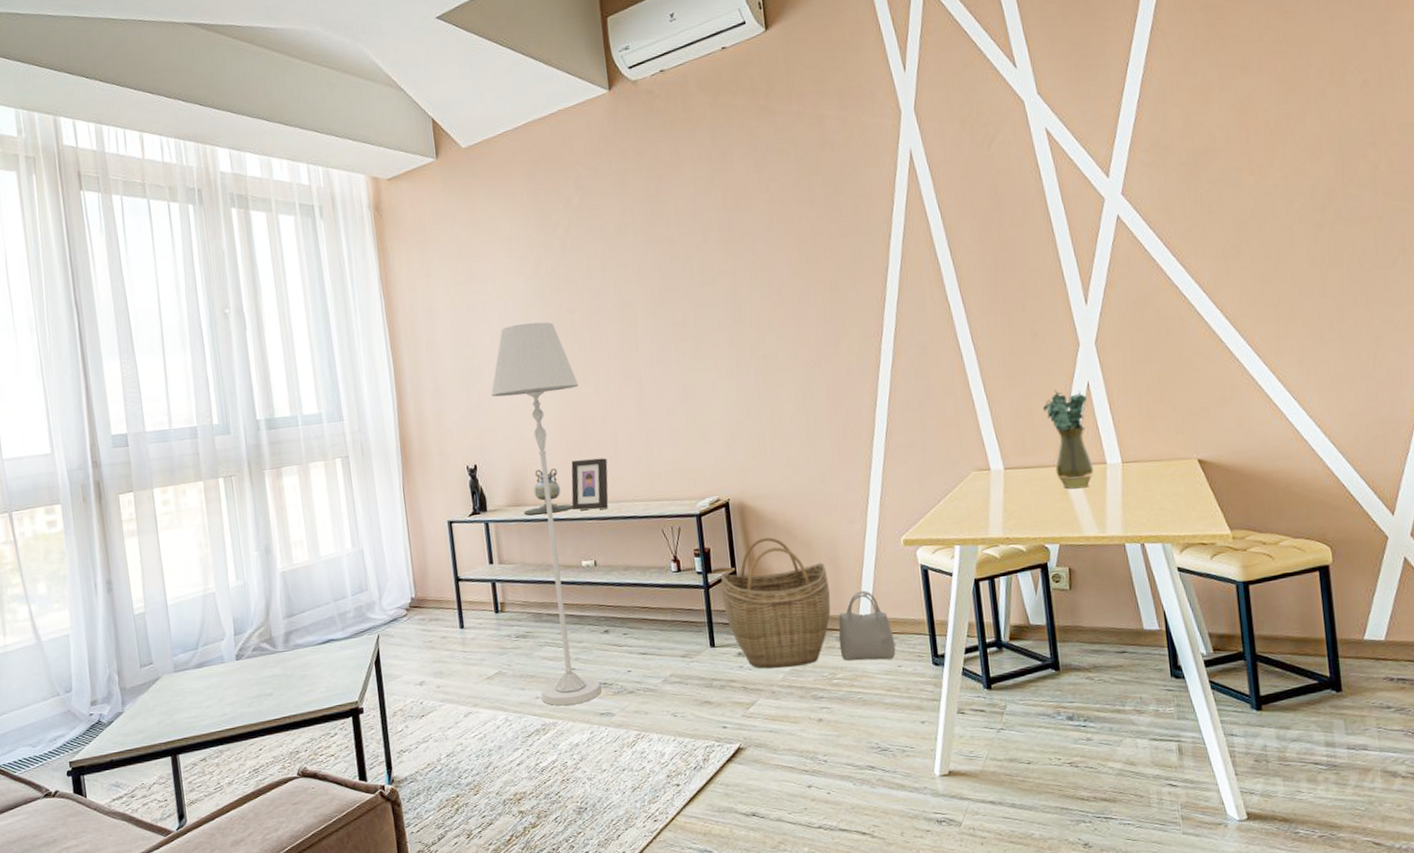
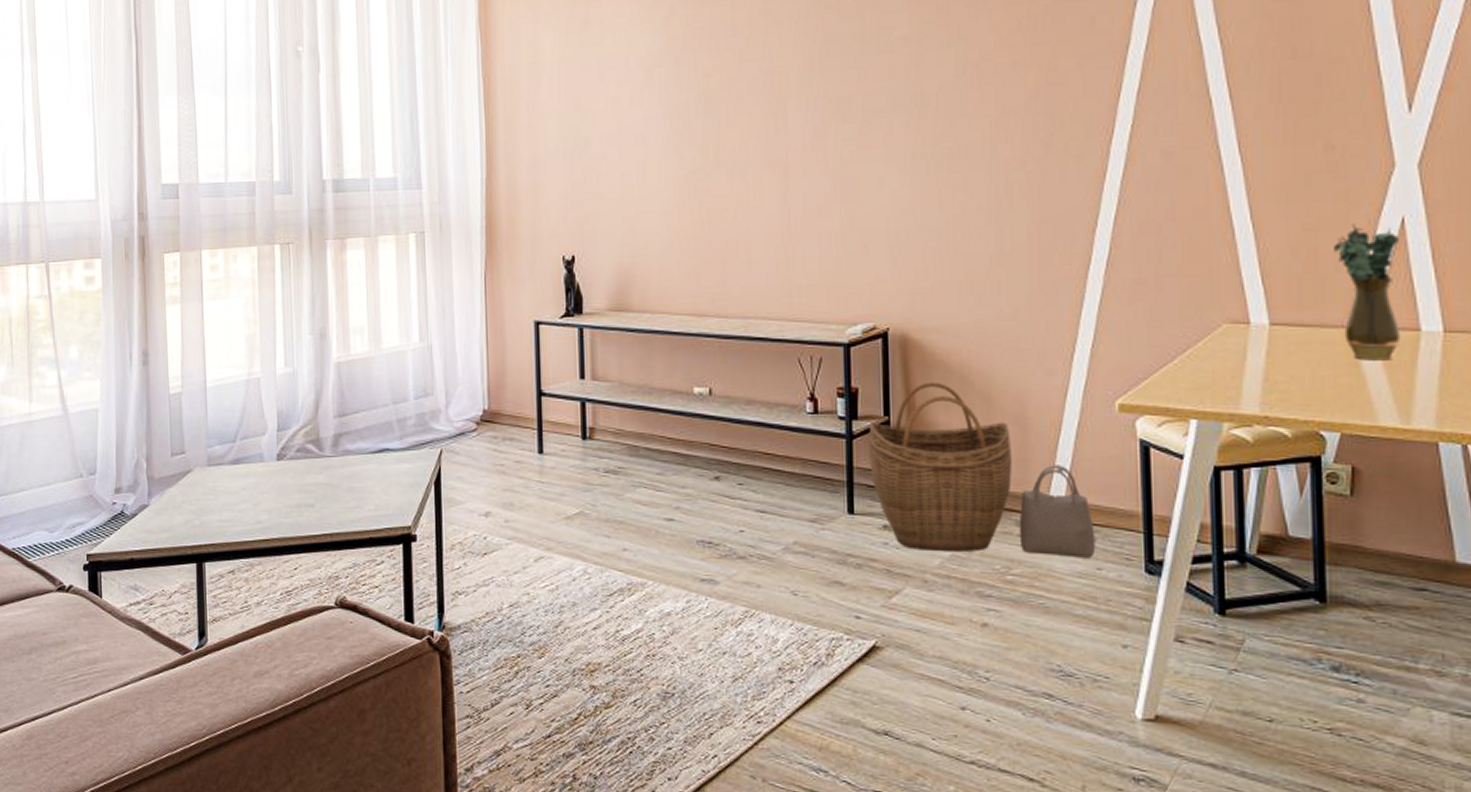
floor lamp: present [491,322,602,706] -> none [600,86,708,564]
decorative vase: present [523,468,574,516] -> none [627,268,689,324]
picture frame: present [571,458,609,511] -> none [687,260,736,325]

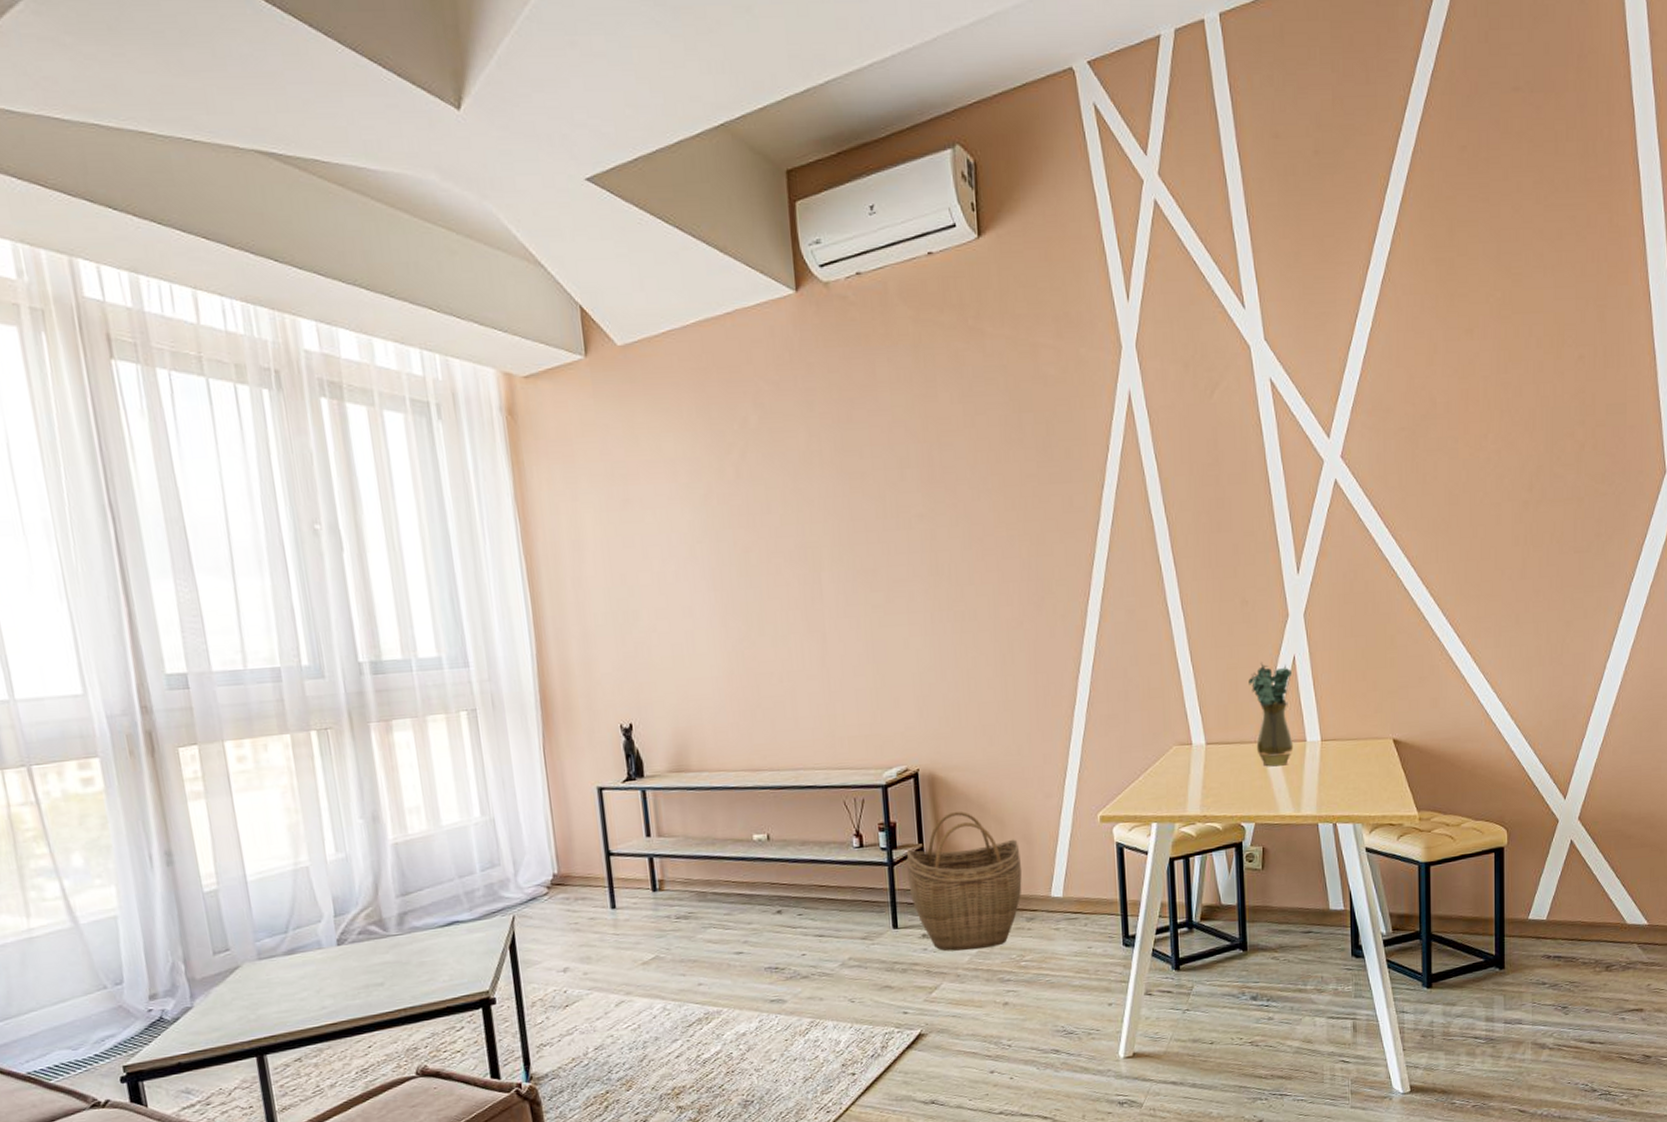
handbag: present [1018,465,1096,558] -> none [1028,869,1087,942]

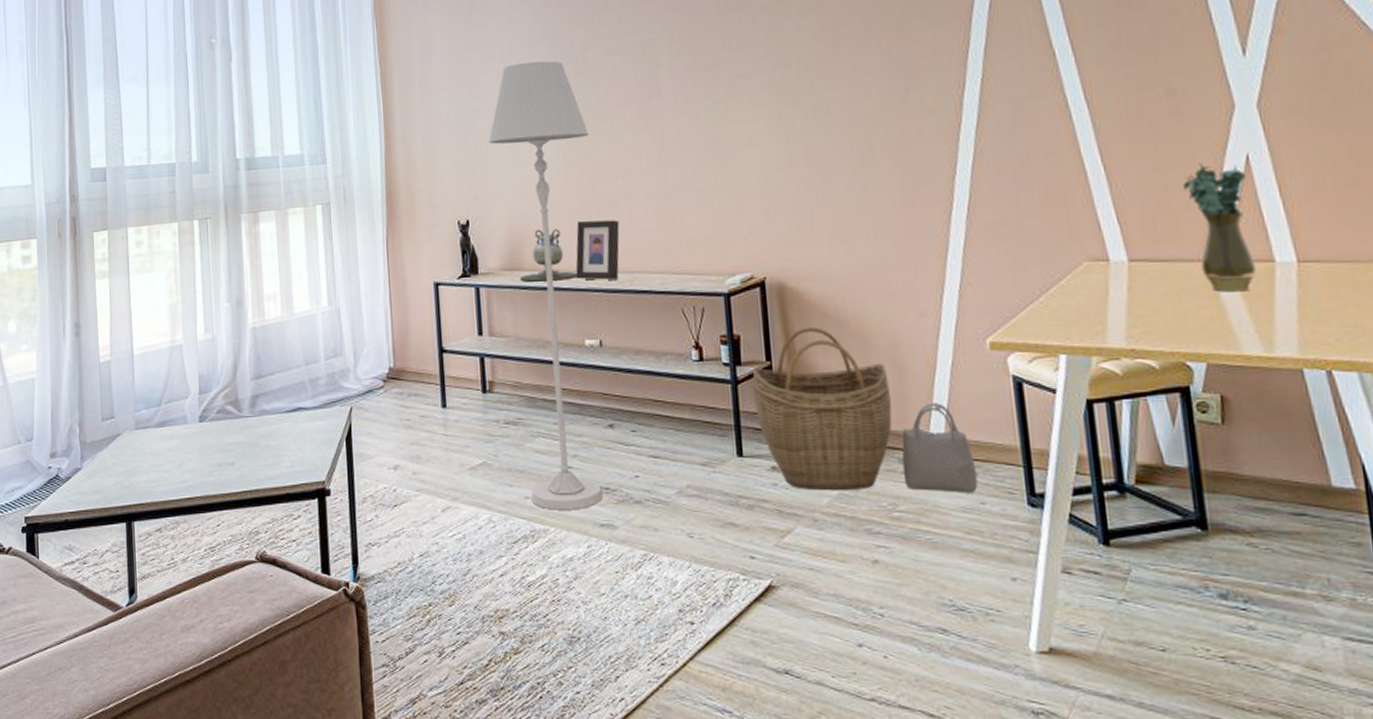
floor lamp: none [650,561,772,993] -> present [489,61,603,510]
decorative vase: none [687,730,745,783] -> present [520,229,578,282]
picture frame: none [742,720,785,778] -> present [575,220,620,280]
handbag: none [1028,869,1087,942] -> present [901,403,978,493]

